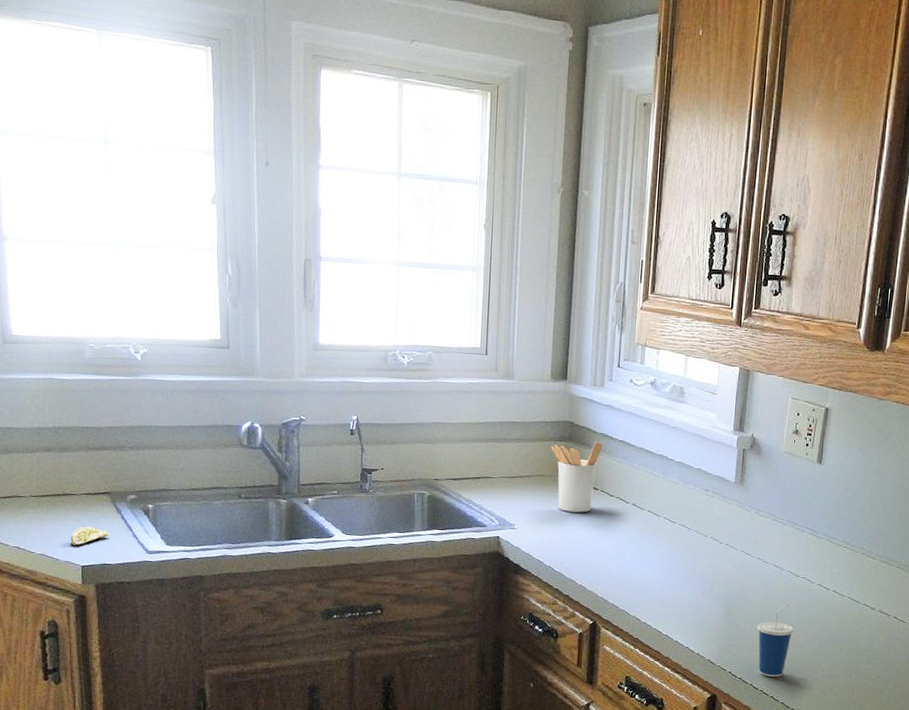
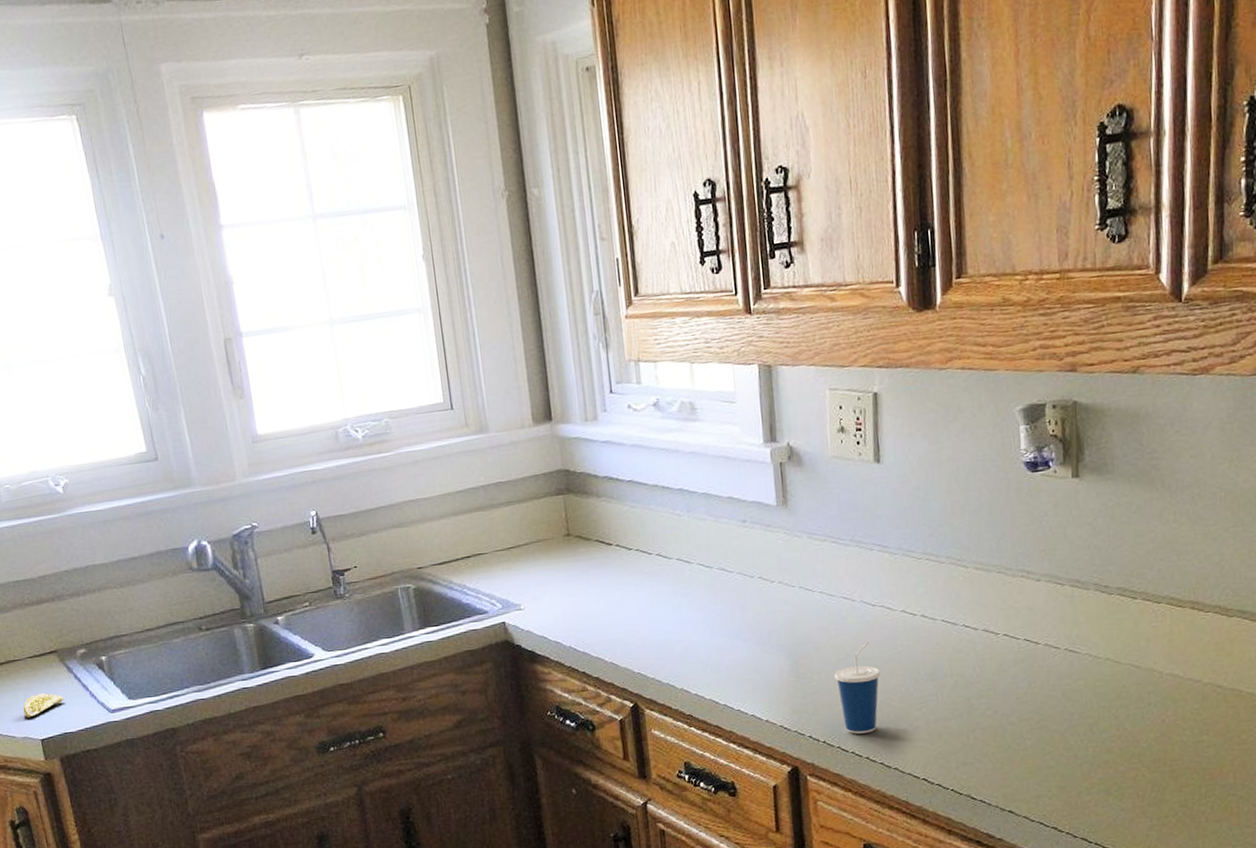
utensil holder: present [551,442,602,513] -> none [547,487,608,578]

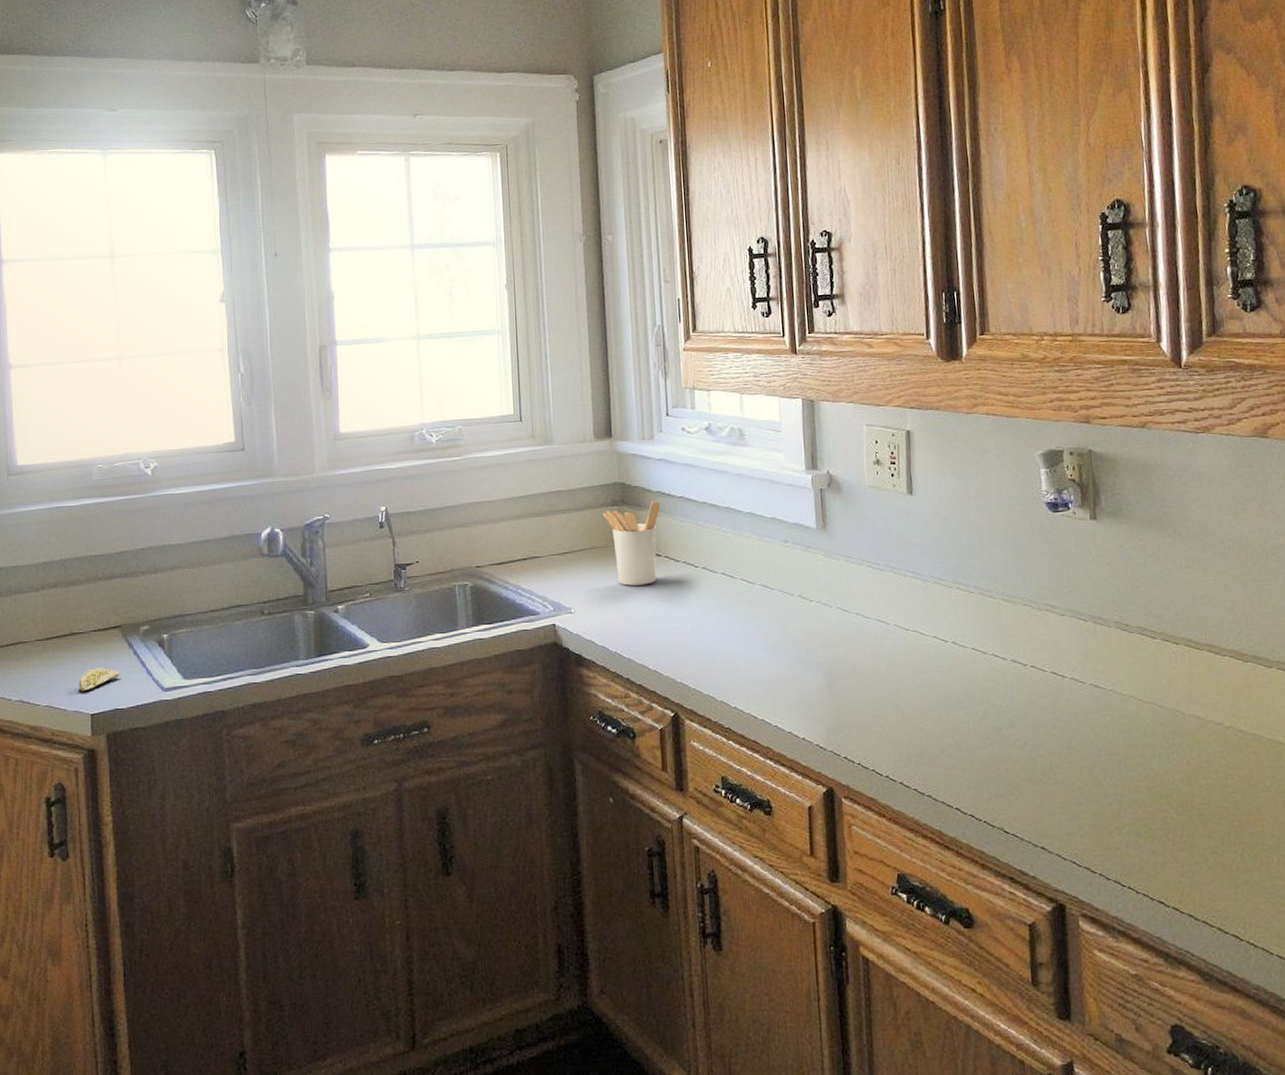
utensil holder: none [547,487,608,578] -> present [602,501,660,586]
cup: present [834,641,881,734] -> none [869,665,914,758]

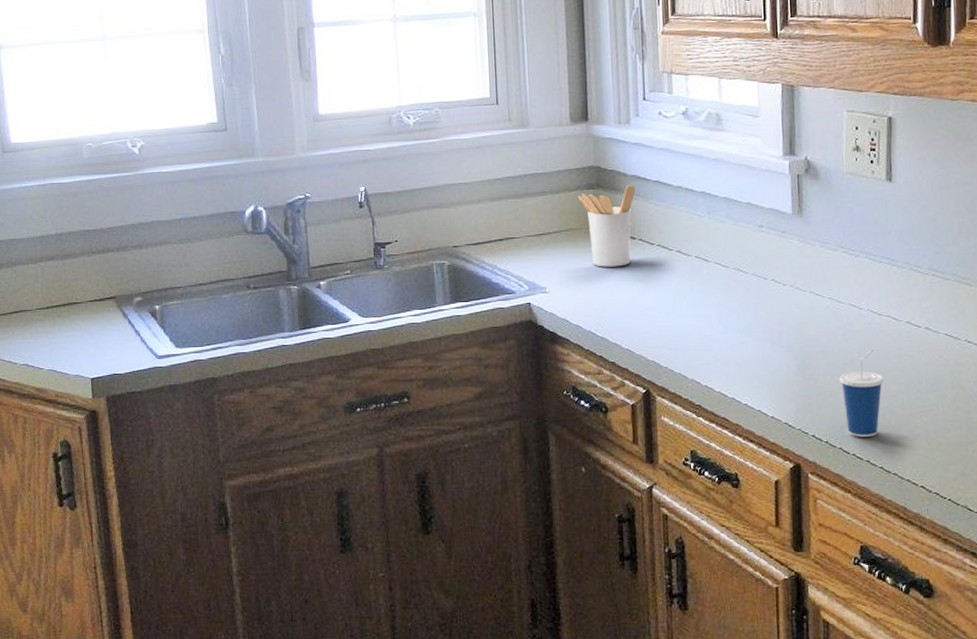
lemon: present [79,667,122,692] -> none [78,335,118,358]
cup: none [869,665,914,758] -> present [839,349,884,437]

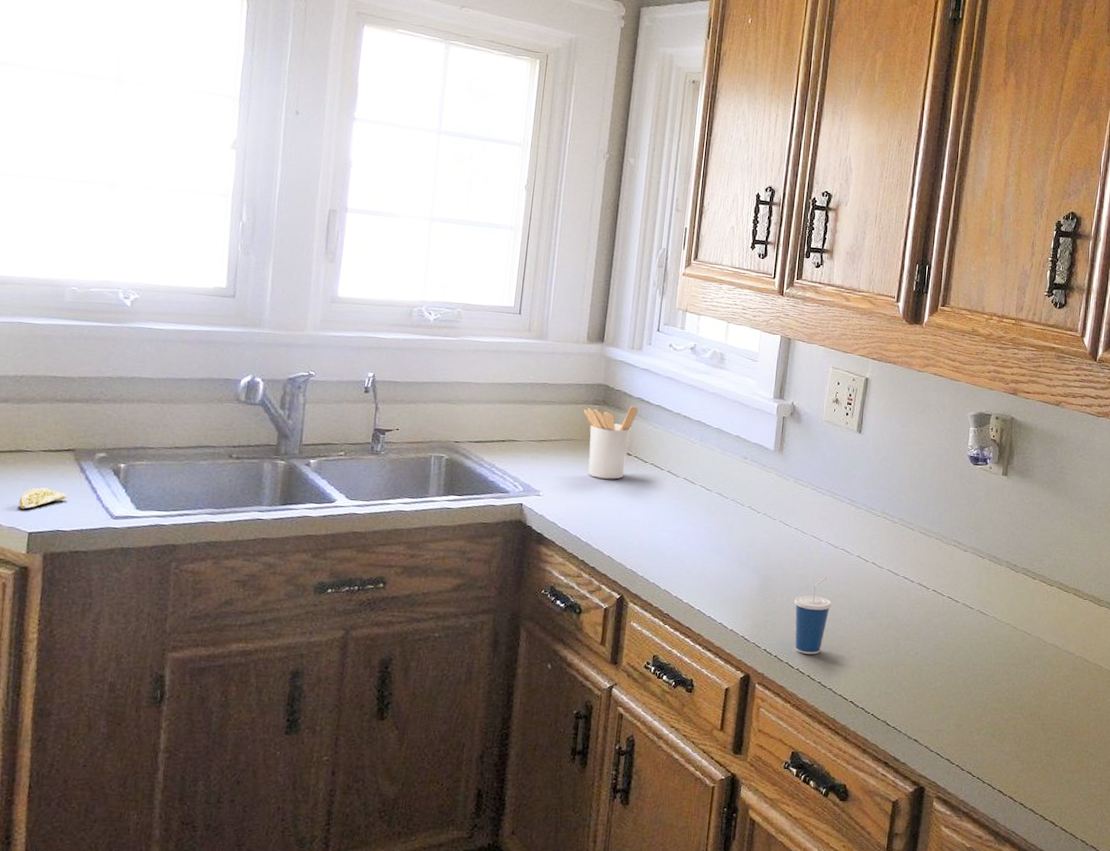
lemon: none [78,335,118,358] -> present [18,487,69,509]

